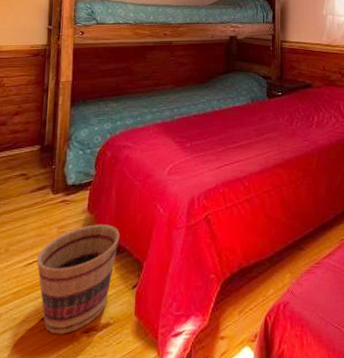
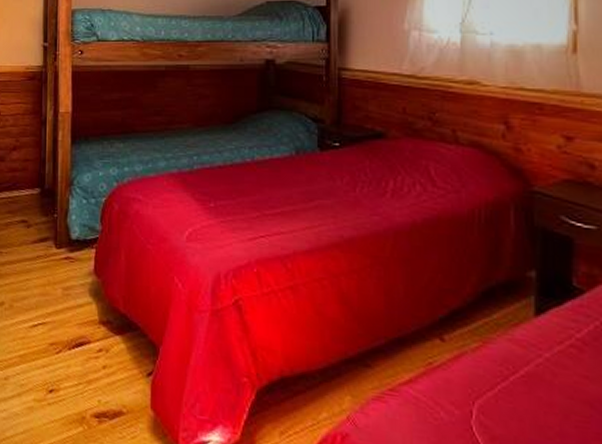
basket: present [36,224,120,335] -> none [42,290,131,414]

